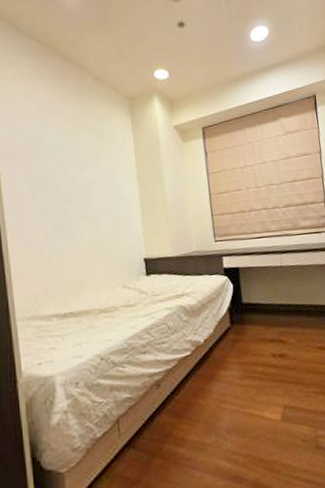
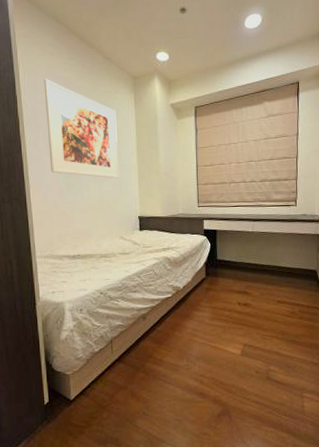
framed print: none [22,104,117,215] -> present [44,79,119,178]

